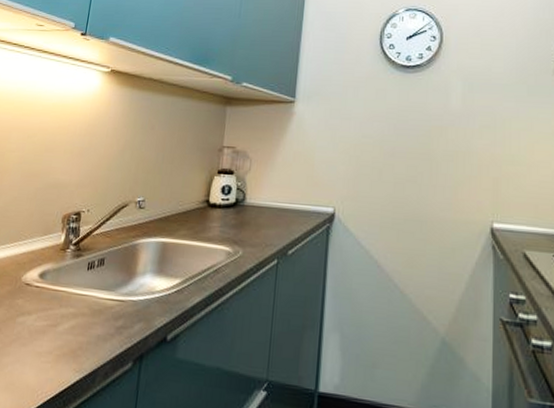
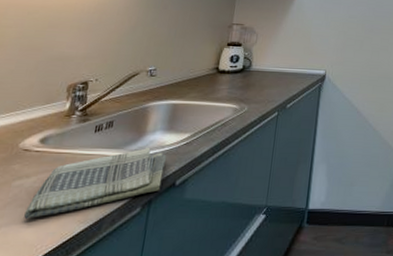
dish towel: none [26,291,158,360] -> present [24,147,167,219]

